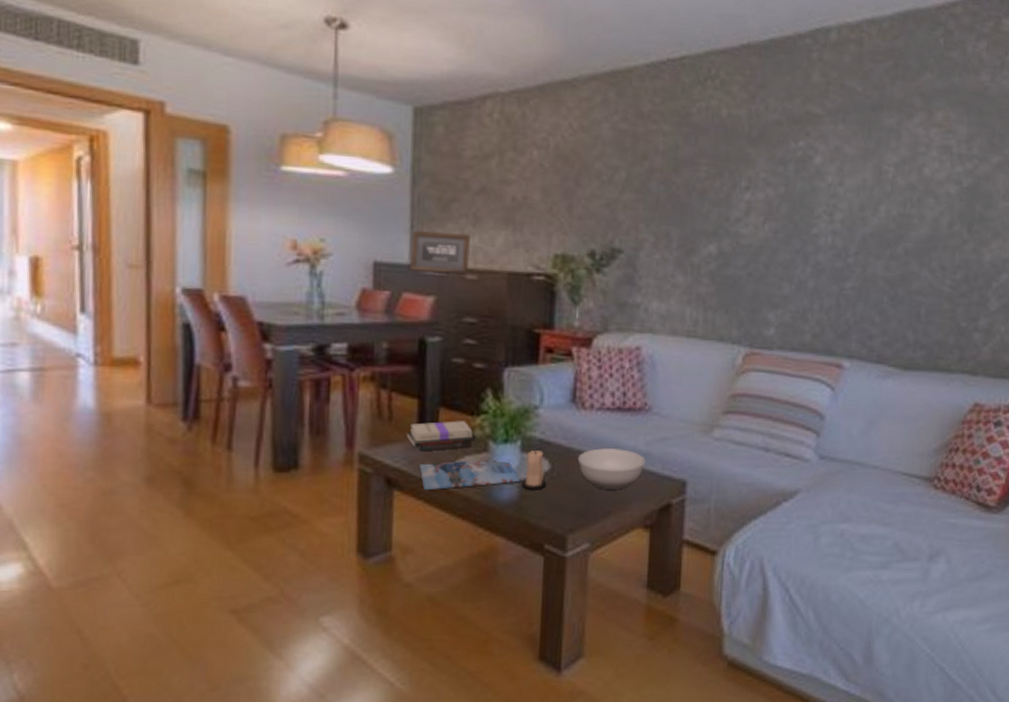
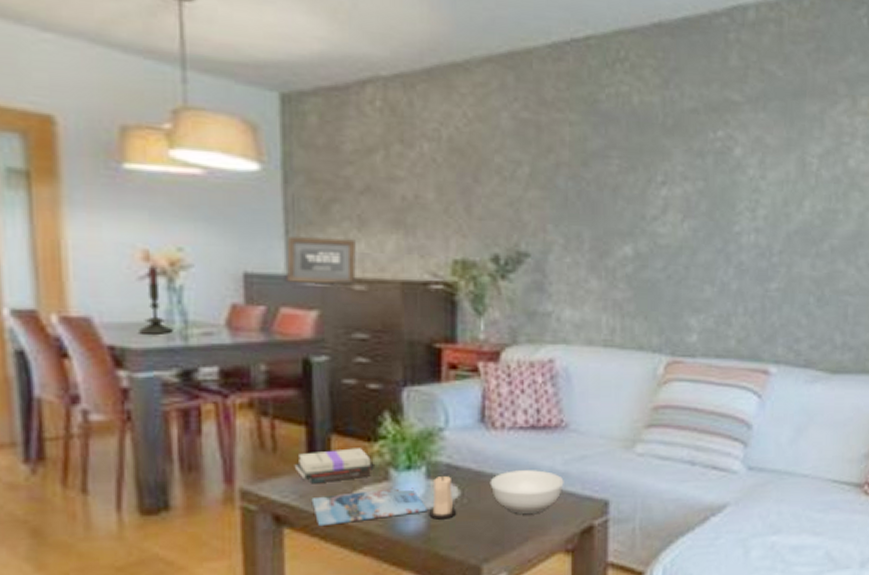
candle: none [284,254,312,314] -> present [139,266,173,335]

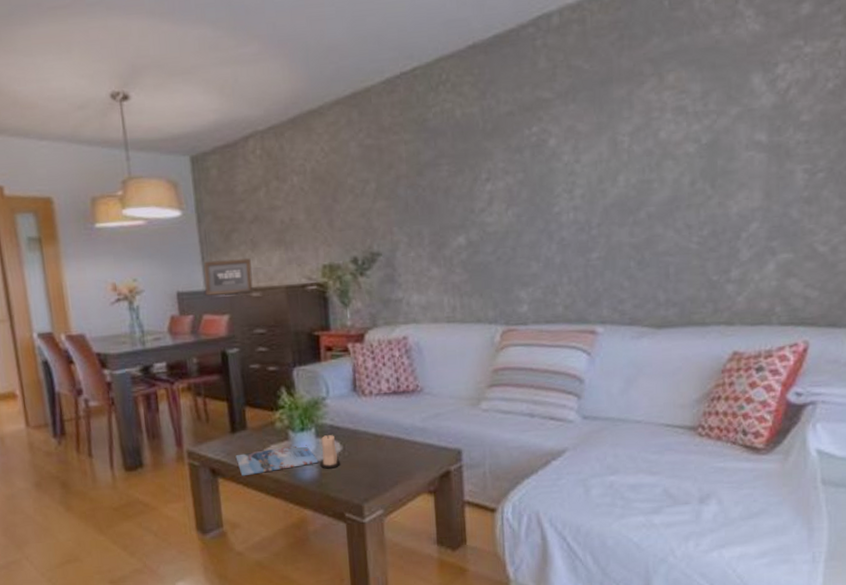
candle: present [139,266,173,335] -> none [114,294,135,343]
books: present [295,448,374,484] -> none [222,416,278,445]
bowl: present [490,470,564,514] -> none [364,427,423,463]

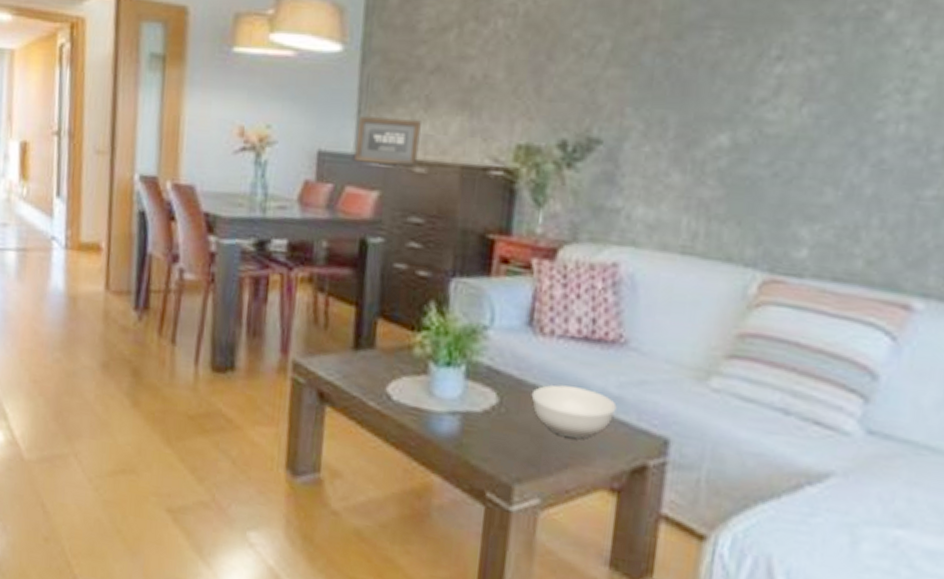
magazine: present [235,444,319,477] -> none [353,379,463,415]
candle: present [320,434,341,469] -> none [464,377,493,427]
bowl: none [364,427,423,463] -> present [531,384,617,439]

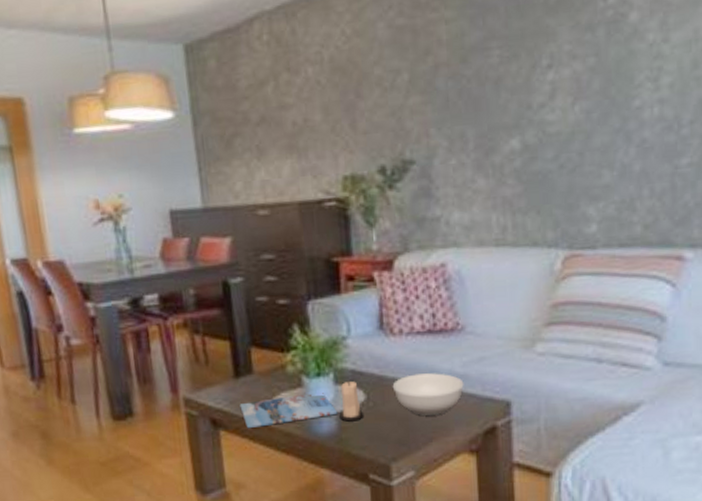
magazine: none [353,379,463,415] -> present [239,392,338,429]
picture frame: present [354,116,421,166] -> none [201,168,260,214]
candle: none [464,377,493,427] -> present [339,380,364,422]

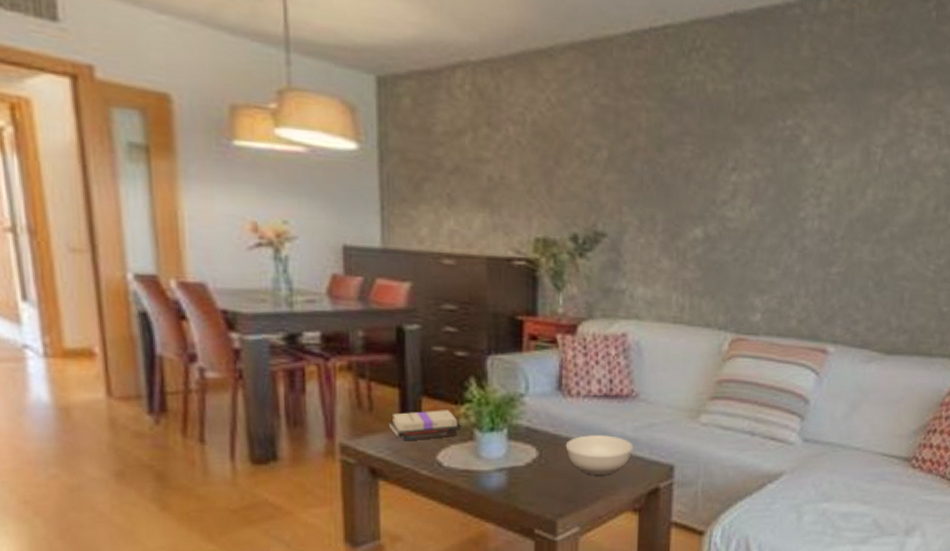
books: none [224,358,289,392] -> present [390,410,461,441]
magazine: present [239,392,338,429] -> none [404,446,508,480]
candle: present [339,380,364,422] -> none [510,437,535,477]

